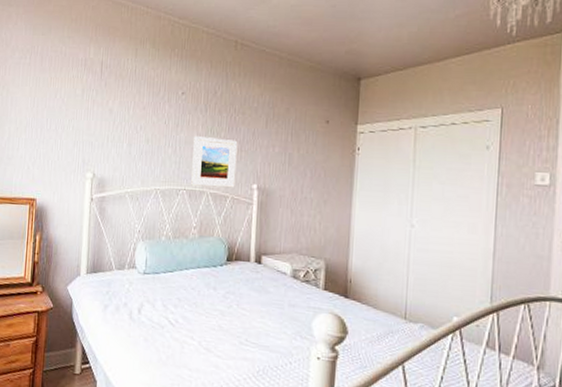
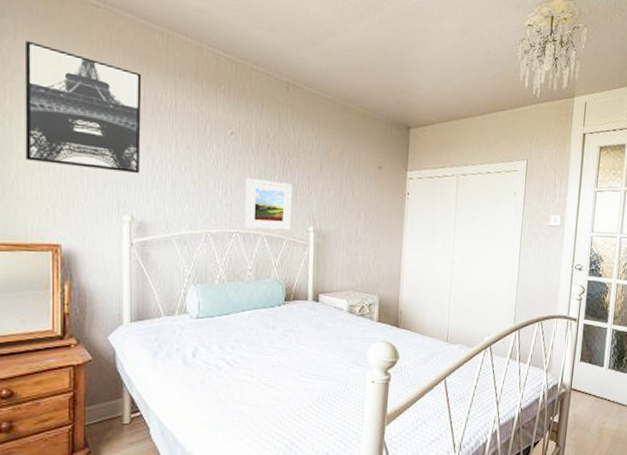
wall art: none [16,24,109,134] -> present [24,40,142,174]

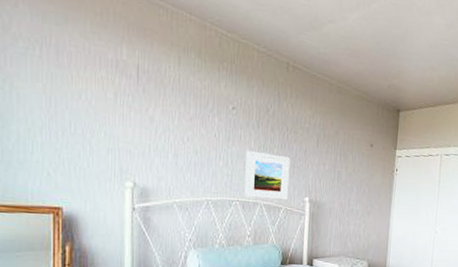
wall art: present [24,40,142,174] -> none [26,8,146,143]

